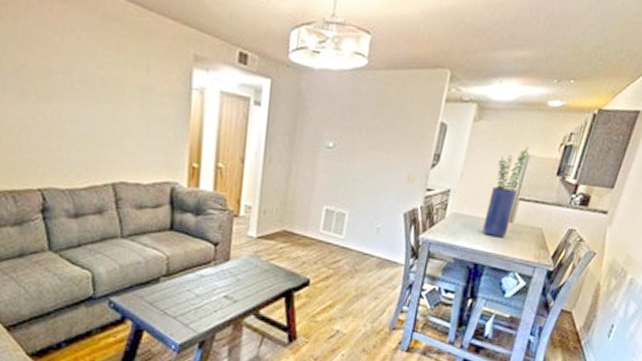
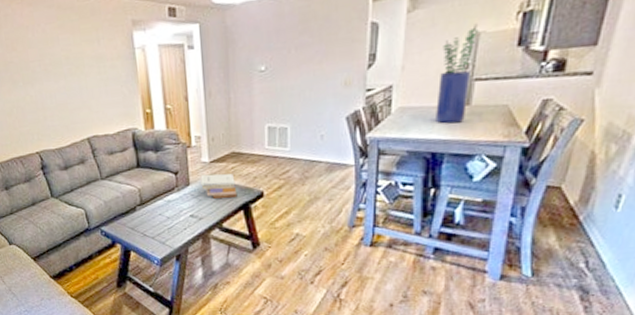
books: none [242,250,282,282] -> present [200,173,238,199]

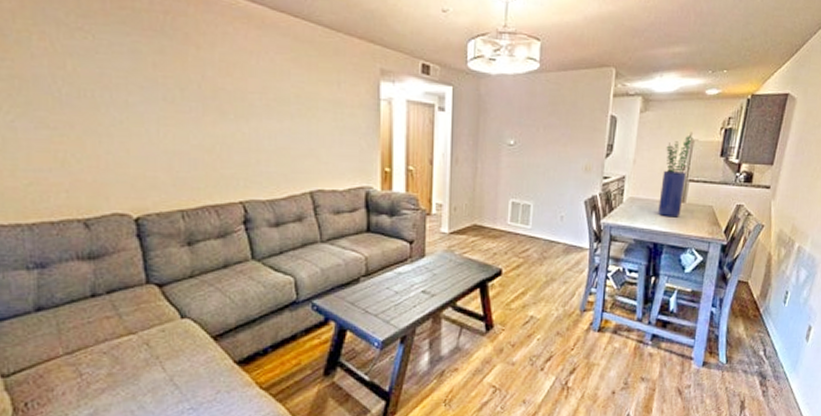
books: present [200,173,238,199] -> none [437,246,475,273]

